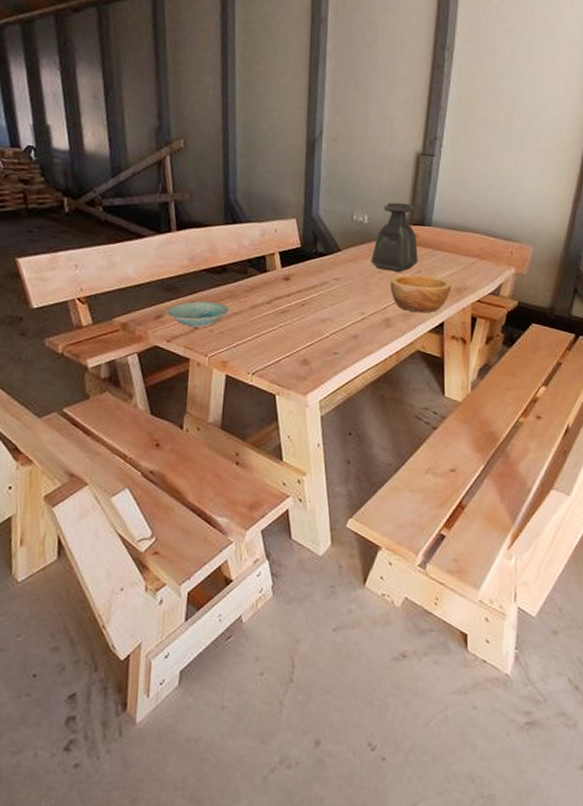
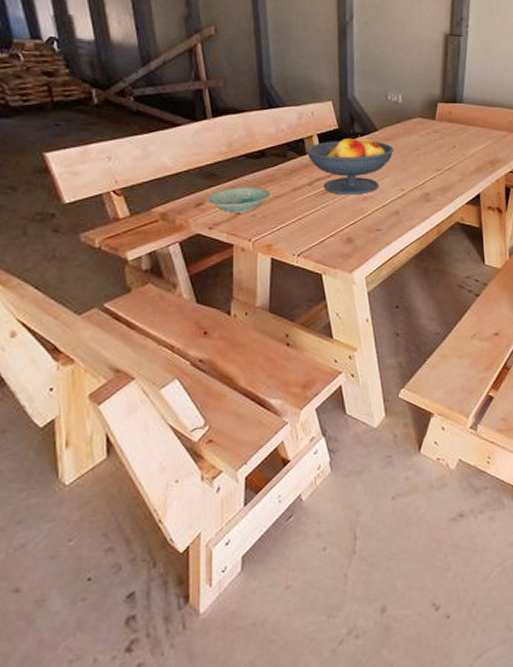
fruit bowl: none [266,255,357,316] -> present [306,135,394,195]
bottle: present [371,202,418,272] -> none [407,81,452,148]
bowl: present [390,274,452,313] -> none [427,150,485,186]

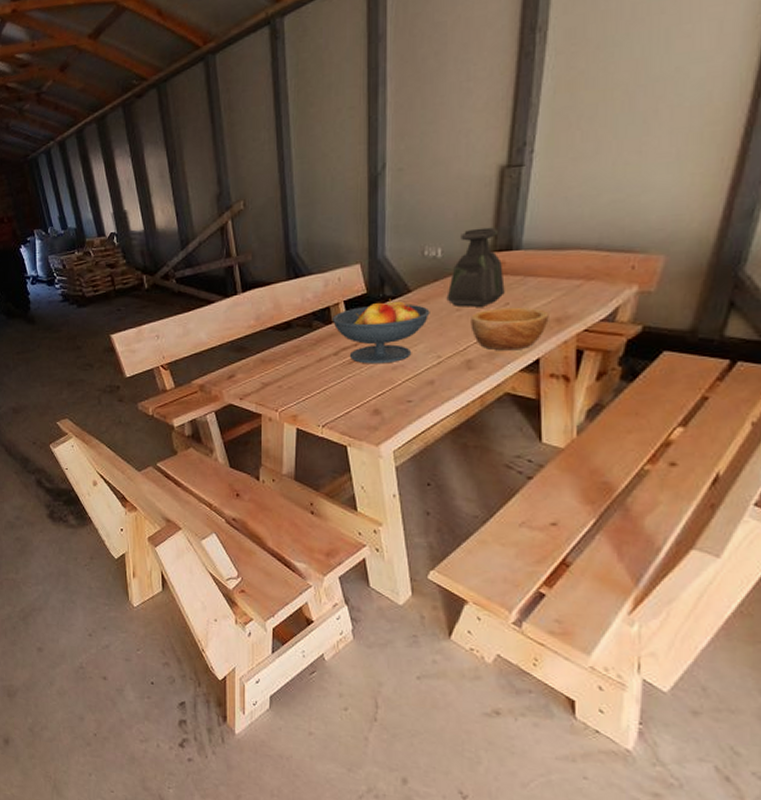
bowl: present [206,187,272,213] -> none [237,358,297,384]
bottle: none [407,81,452,148] -> present [446,227,505,307]
bowl: none [427,150,485,186] -> present [471,307,549,351]

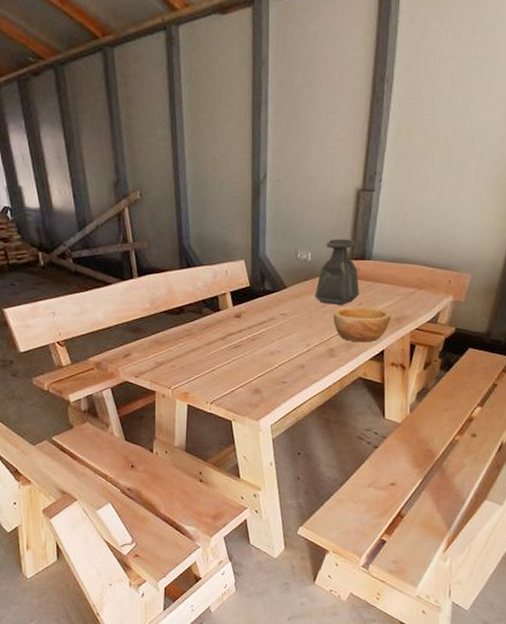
fruit bowl: present [331,298,430,364] -> none [219,292,302,349]

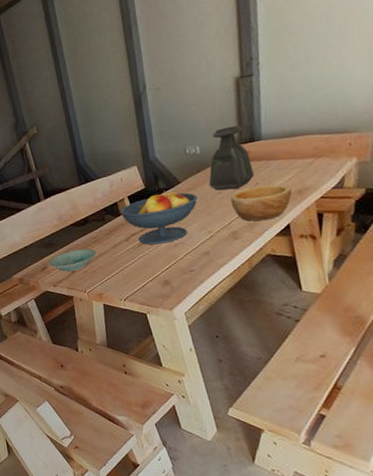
bowl: none [133,340,189,364] -> present [48,248,97,272]
fruit bowl: none [219,292,302,349] -> present [120,190,198,245]

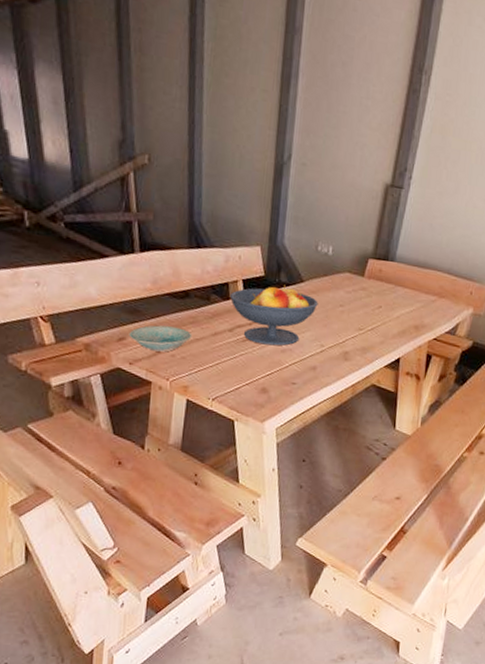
bottle: present [209,125,254,191] -> none [333,234,380,306]
bowl: present [230,184,292,221] -> none [350,309,410,348]

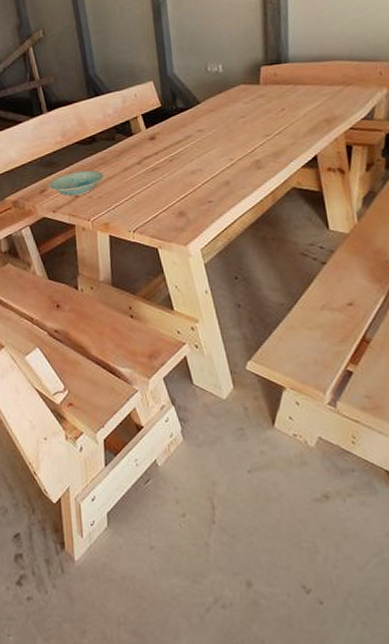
fruit bowl: present [229,285,318,346] -> none [132,110,219,171]

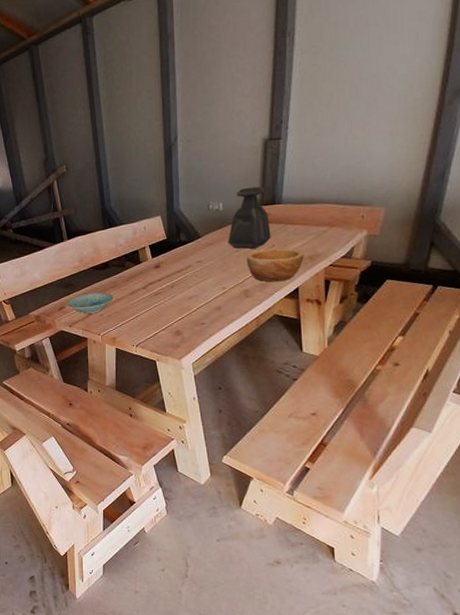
bottle: none [231,45,280,114] -> present [228,186,271,249]
bowl: none [254,111,320,150] -> present [246,248,304,282]

